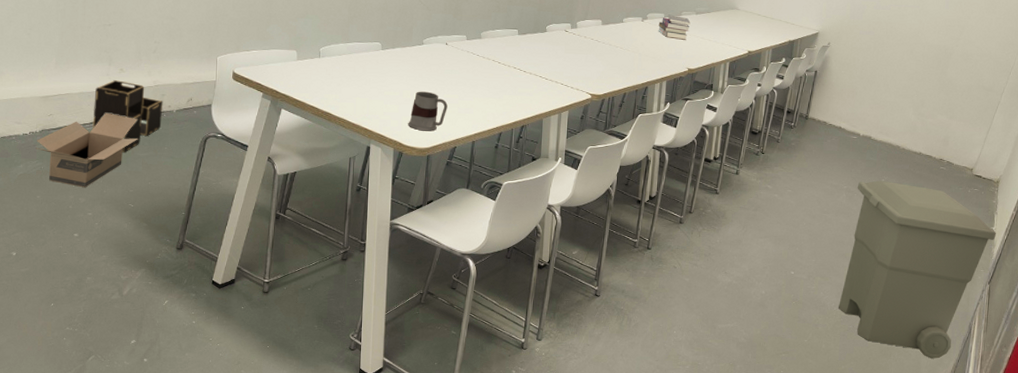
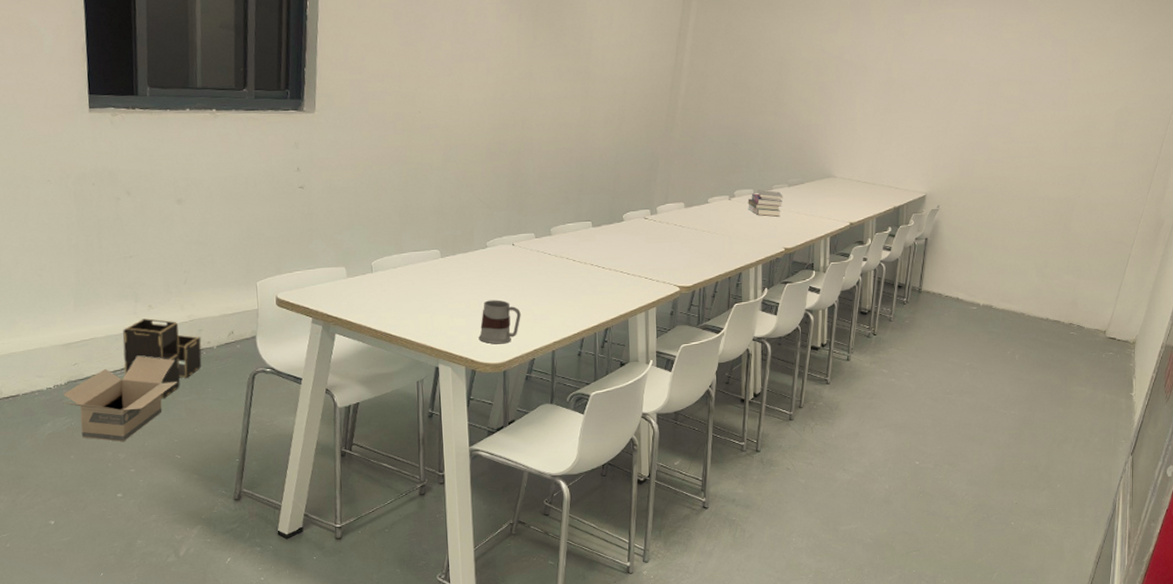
recycling bin: present [839,180,996,359] -> none [970,353,1136,542]

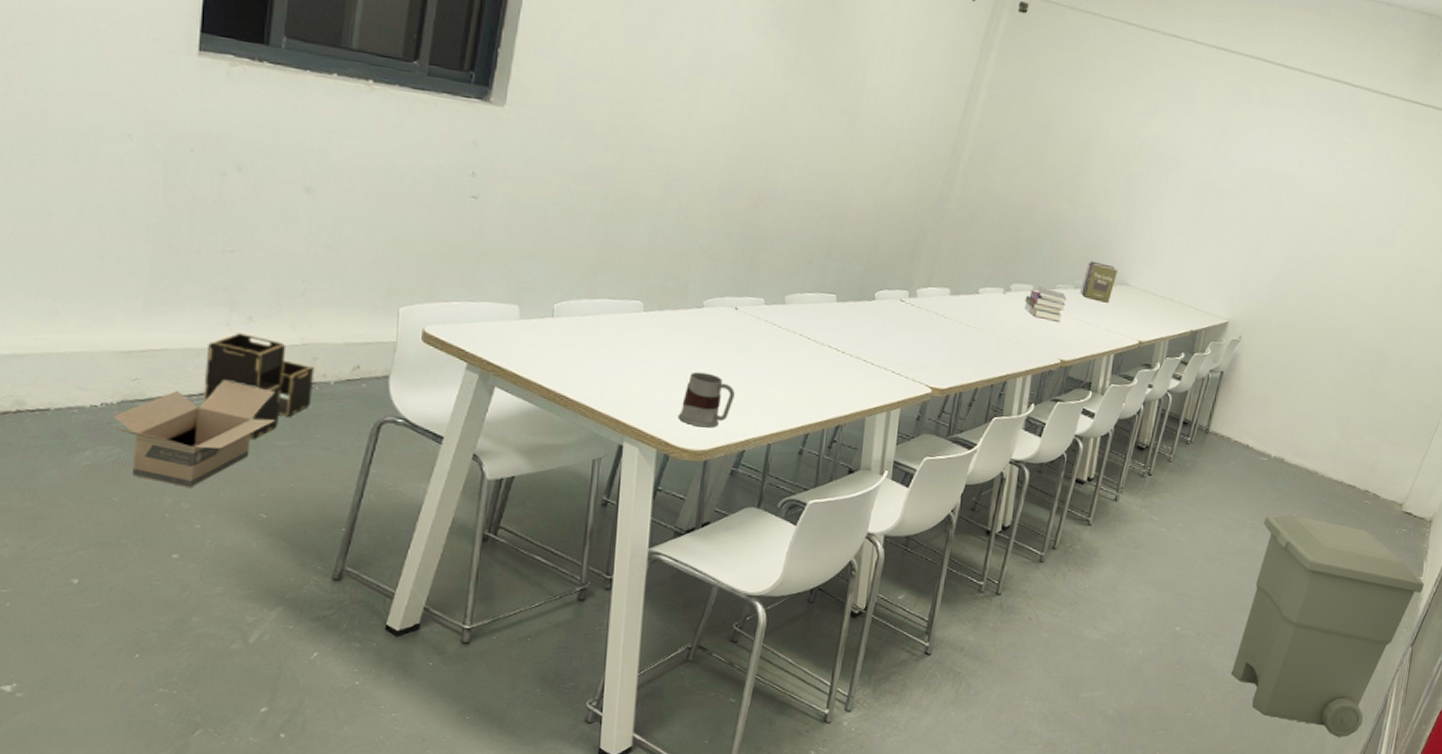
books: none [794,161,824,195] -> present [1080,260,1119,303]
recycling bin: none [970,353,1136,542] -> present [1232,515,1424,737]

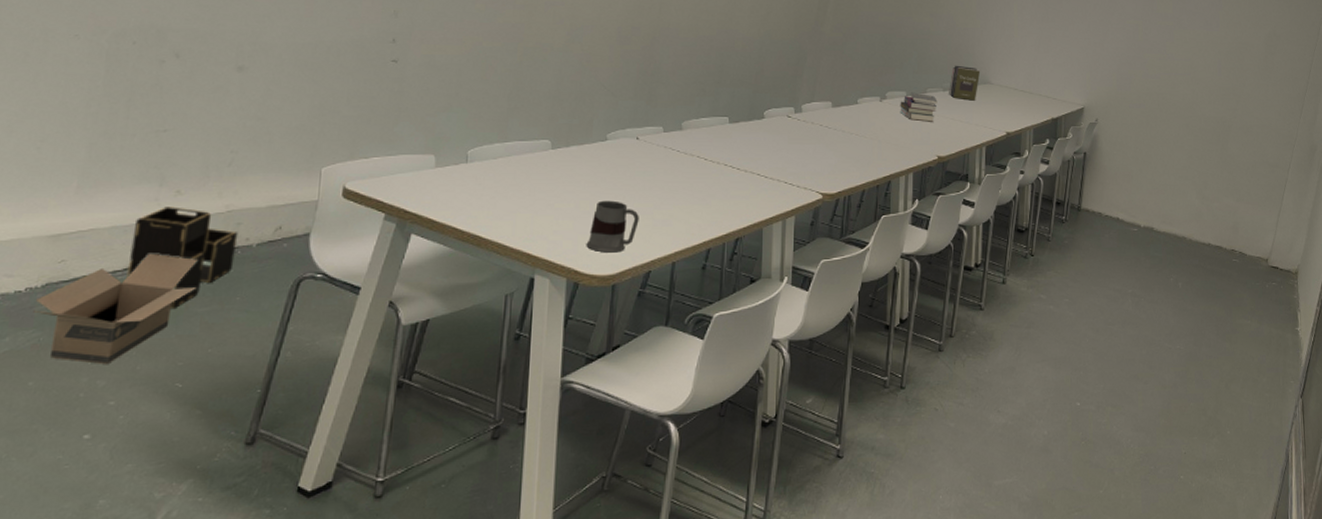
recycling bin: present [1232,515,1424,737] -> none [1136,280,1302,499]

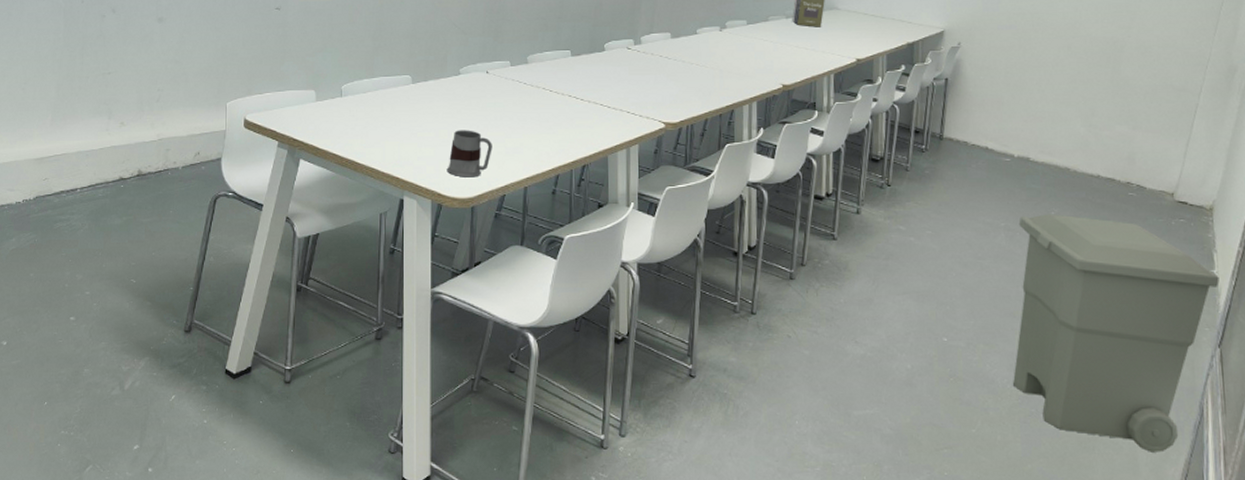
cardboard box: present [33,253,198,365] -> none [29,173,141,263]
storage box: present [126,207,239,310] -> none [90,135,168,220]
books: present [900,92,938,122] -> none [740,21,780,50]
recycling bin: none [1136,280,1302,499] -> present [1013,214,1220,453]

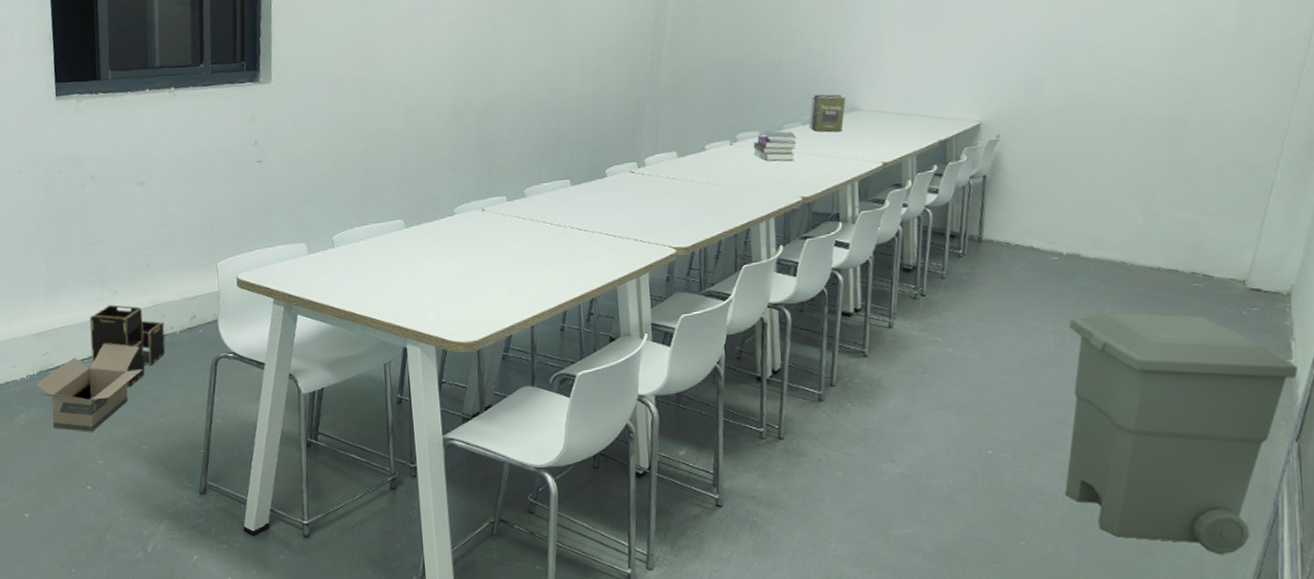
cardboard box: none [29,173,141,263] -> present [35,343,142,433]
storage box: none [90,135,168,220] -> present [89,304,166,388]
mug: present [447,130,492,178] -> none [448,271,495,321]
books: none [740,21,780,50] -> present [753,130,797,162]

